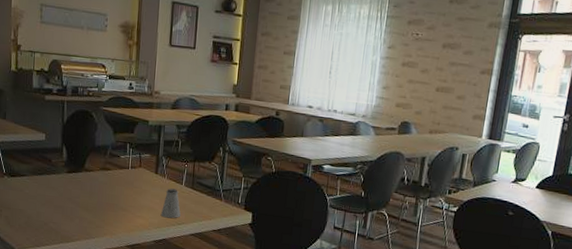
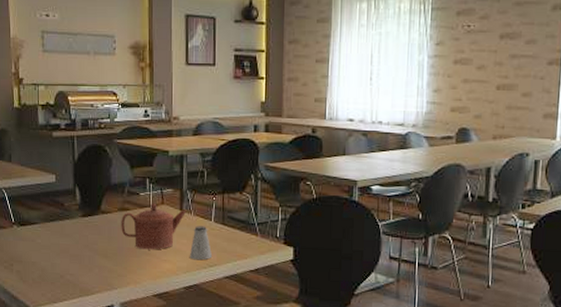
teapot: none [101,165,161,207] -> present [121,203,187,250]

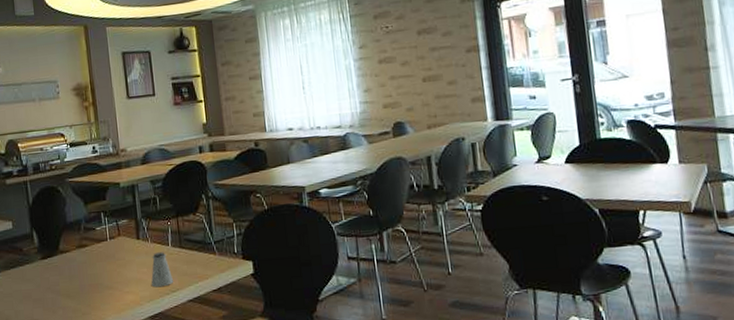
teapot: present [121,203,187,250] -> none [80,236,144,284]

